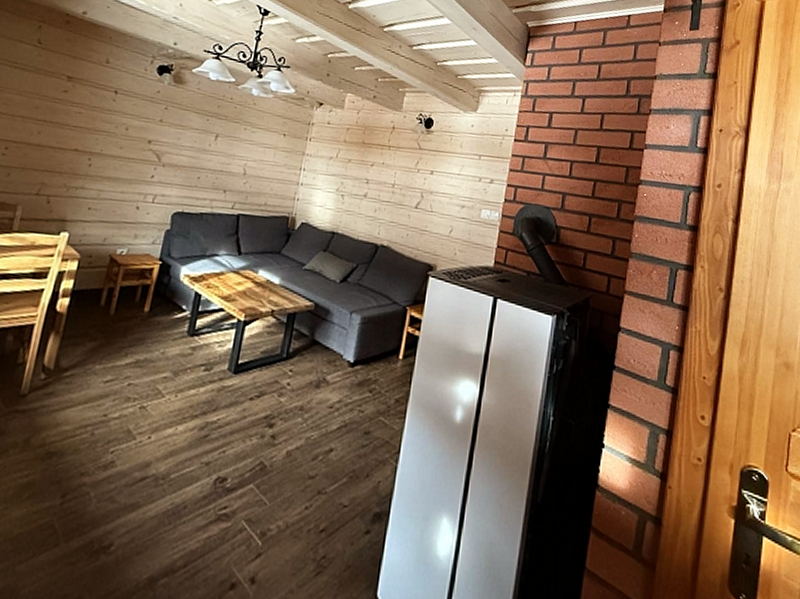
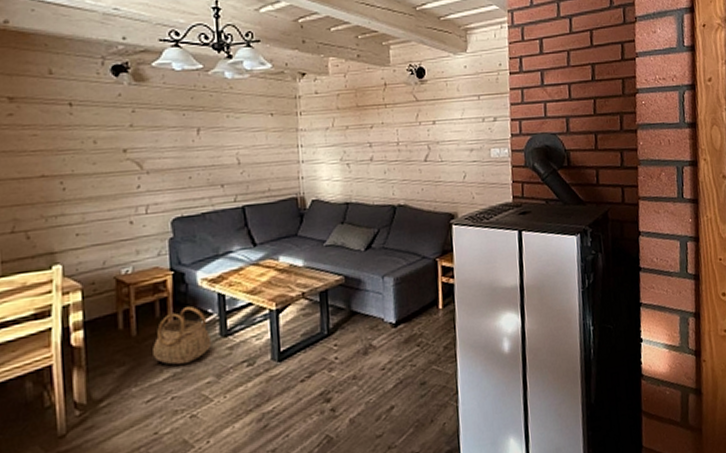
basket: none [123,297,179,354] -> present [153,306,212,365]

